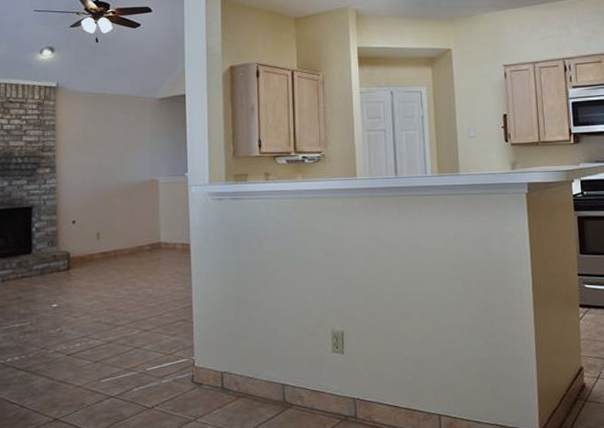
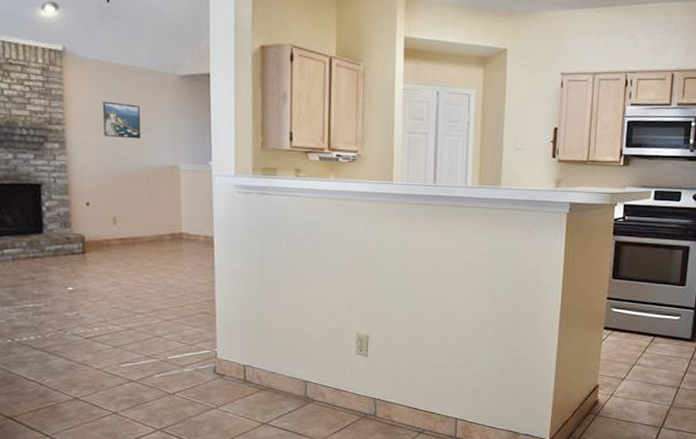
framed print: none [89,127,124,159] -> present [102,101,141,139]

